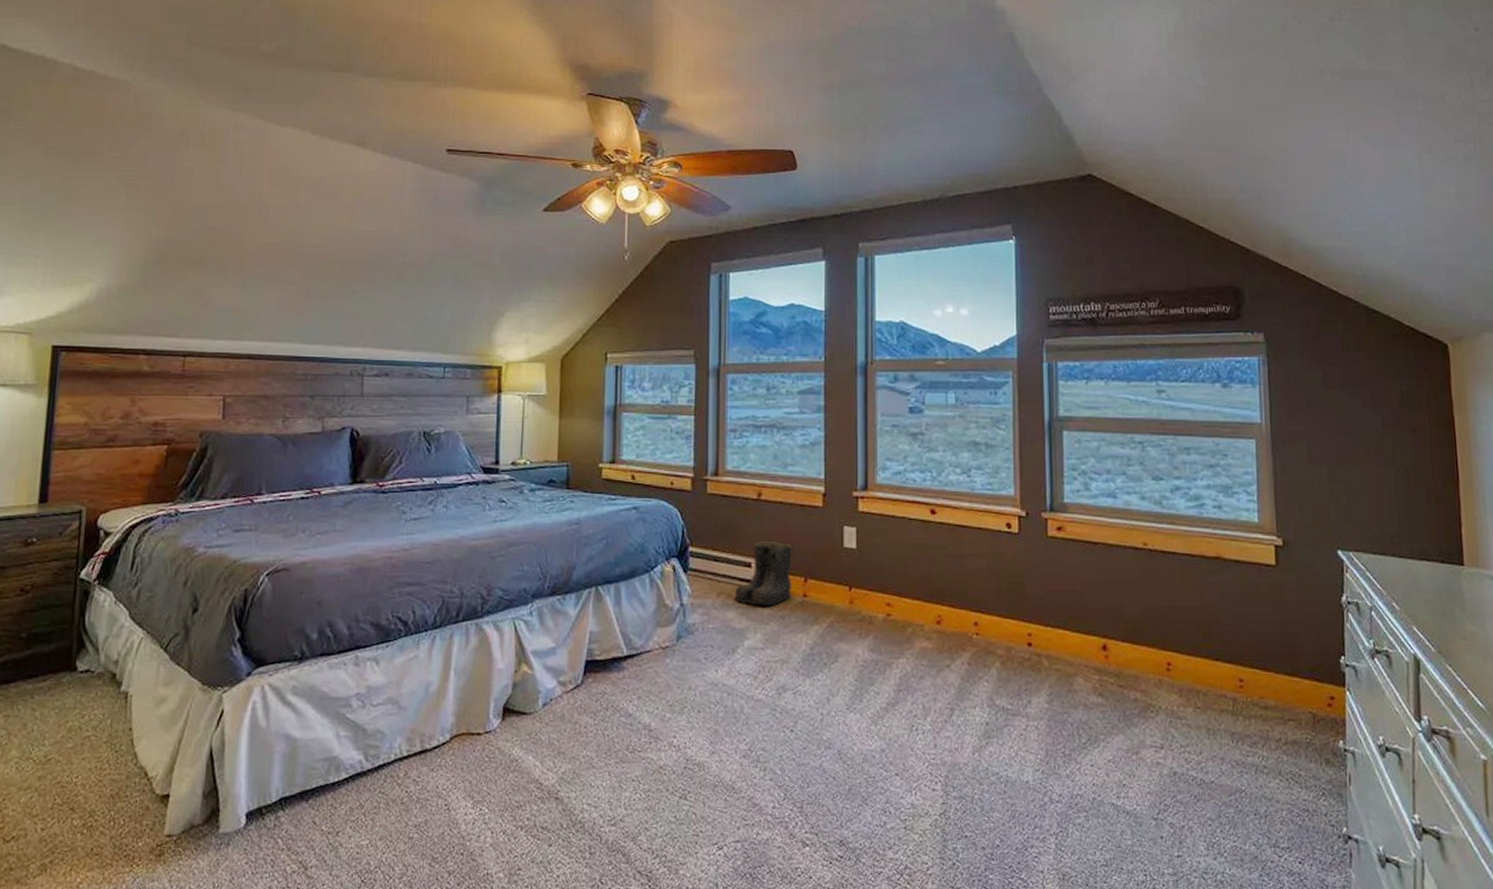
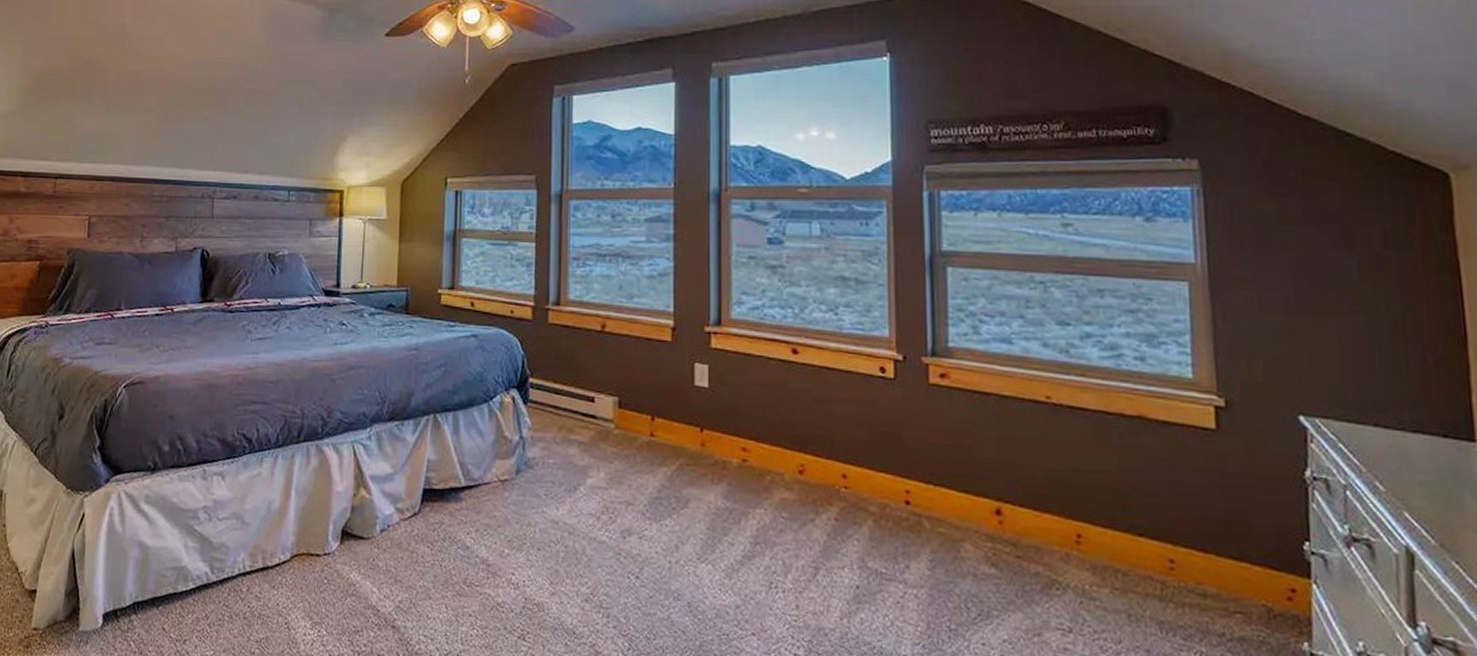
boots: present [733,541,793,606] -> none [575,375,640,444]

